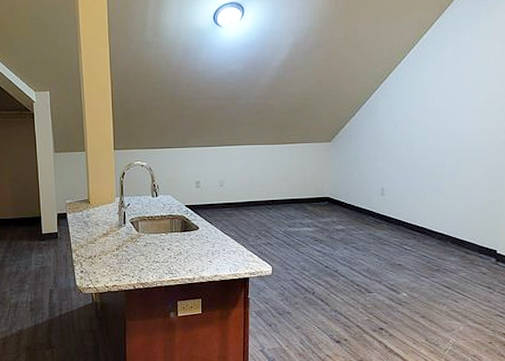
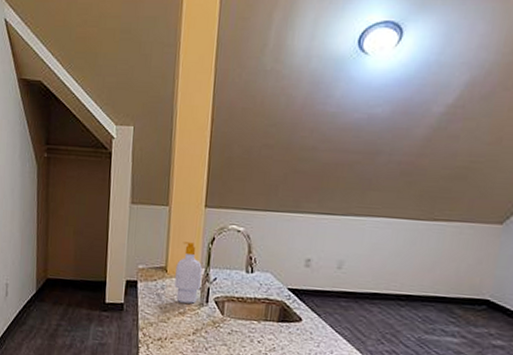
soap bottle: none [97,178,119,226] -> present [174,242,202,304]

